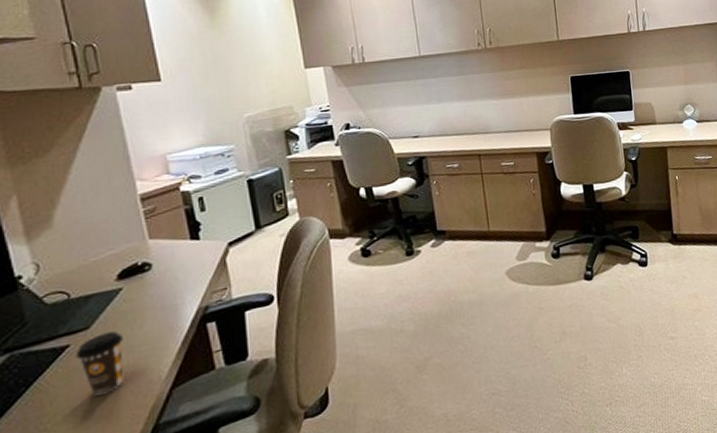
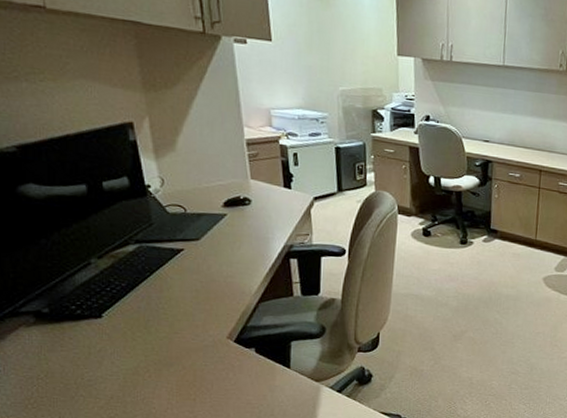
coffee cup: present [75,331,125,396] -> none [188,246,225,293]

